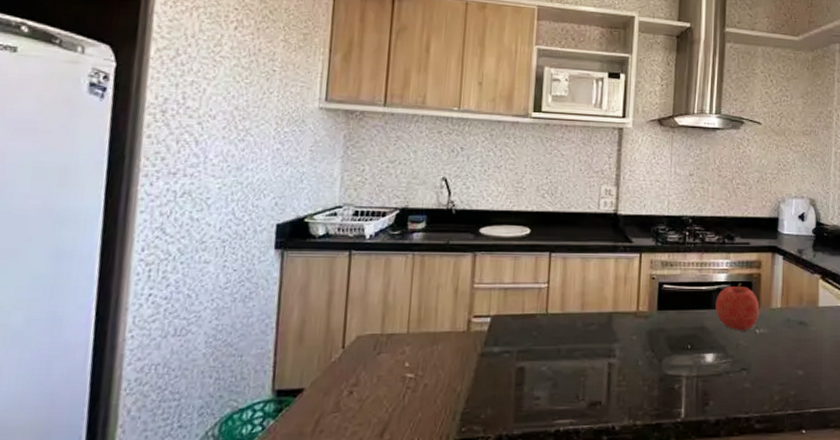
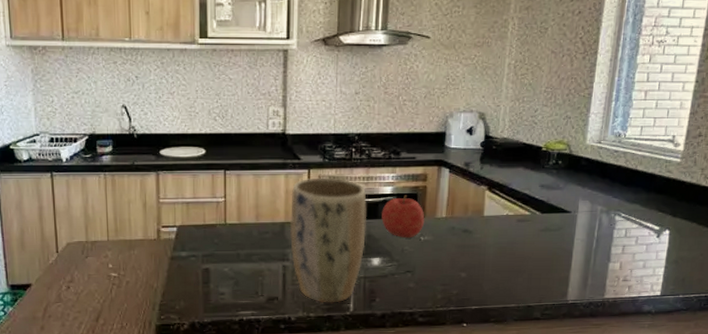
plant pot: none [617,262,700,408] -> present [289,177,367,303]

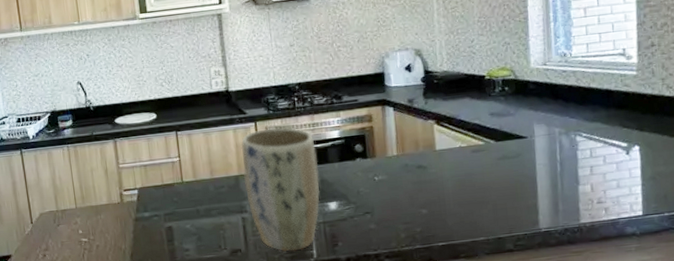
fruit: present [381,195,425,238] -> none [332,137,377,180]

